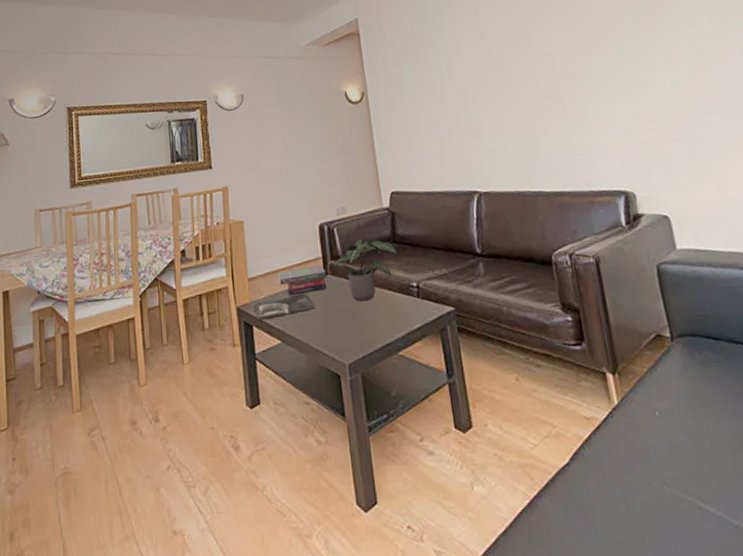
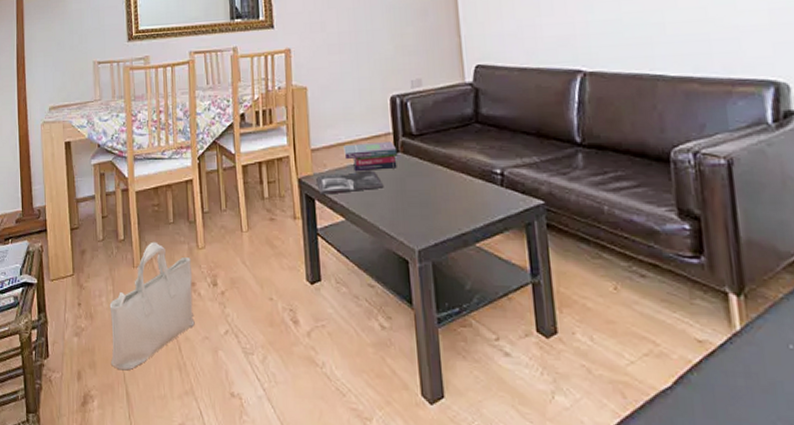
handbag: none [46,384,136,524] -> present [109,241,195,371]
potted plant: present [332,238,398,302] -> none [404,115,480,185]

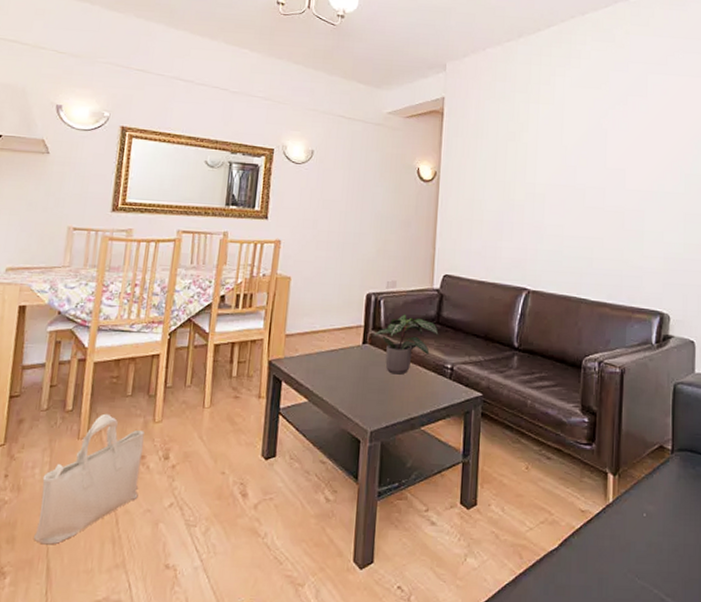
magazine: present [316,170,384,195] -> none [286,357,349,377]
books: present [344,141,398,172] -> none [316,332,366,359]
potted plant: none [404,115,480,185] -> present [373,314,439,375]

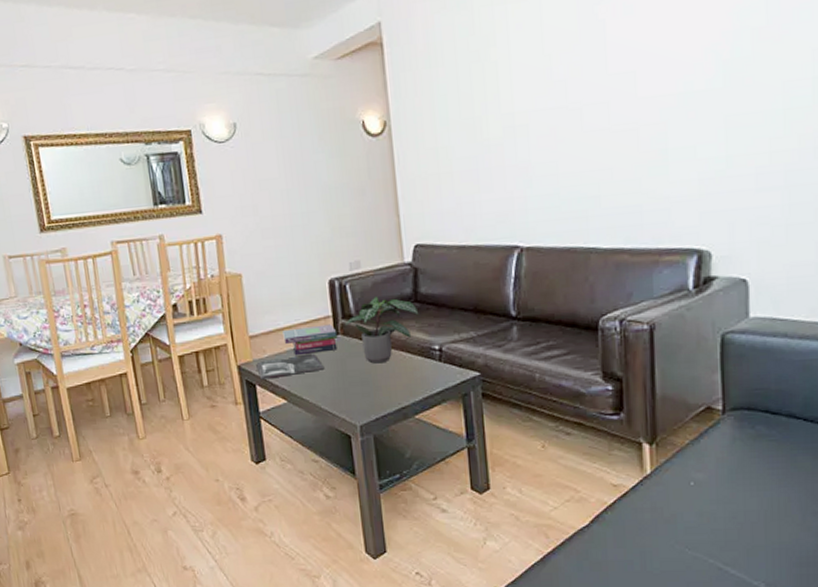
handbag: present [34,413,145,545] -> none [51,435,142,557]
magazine: none [286,357,349,377] -> present [256,353,325,380]
books: none [316,332,366,359] -> present [283,324,338,356]

